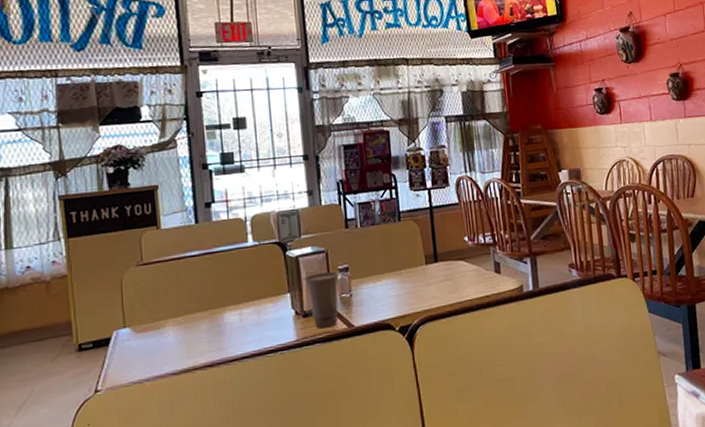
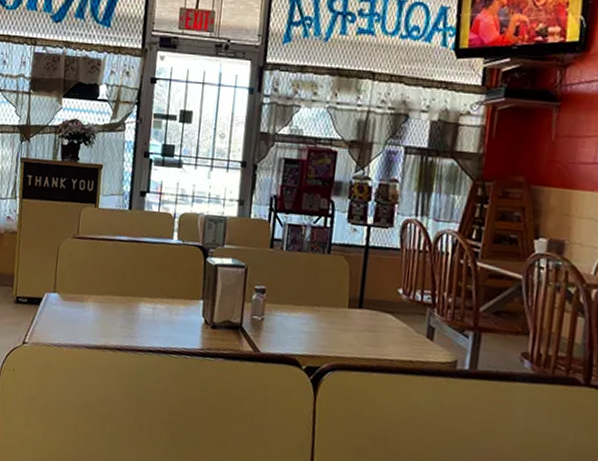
cup: present [303,271,340,329] -> none [218,287,256,346]

